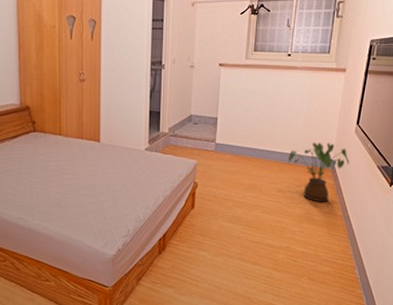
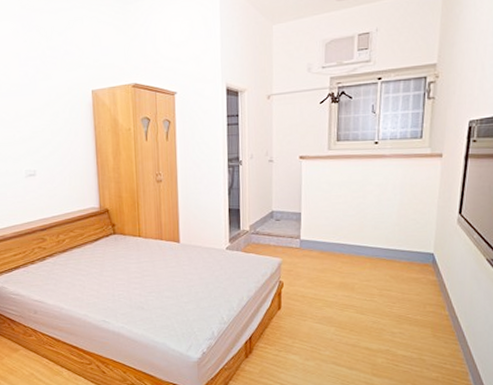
house plant: present [288,142,350,202] -> none [382,234,454,301]

